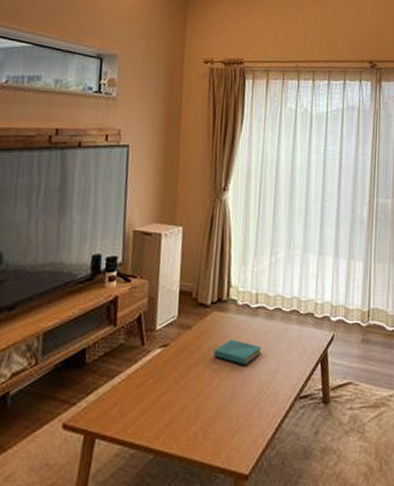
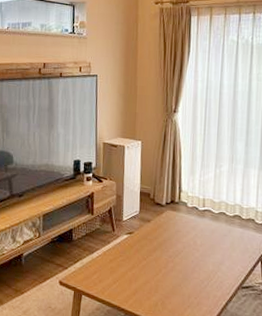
book: present [213,339,262,365] -> none [168,234,209,255]

